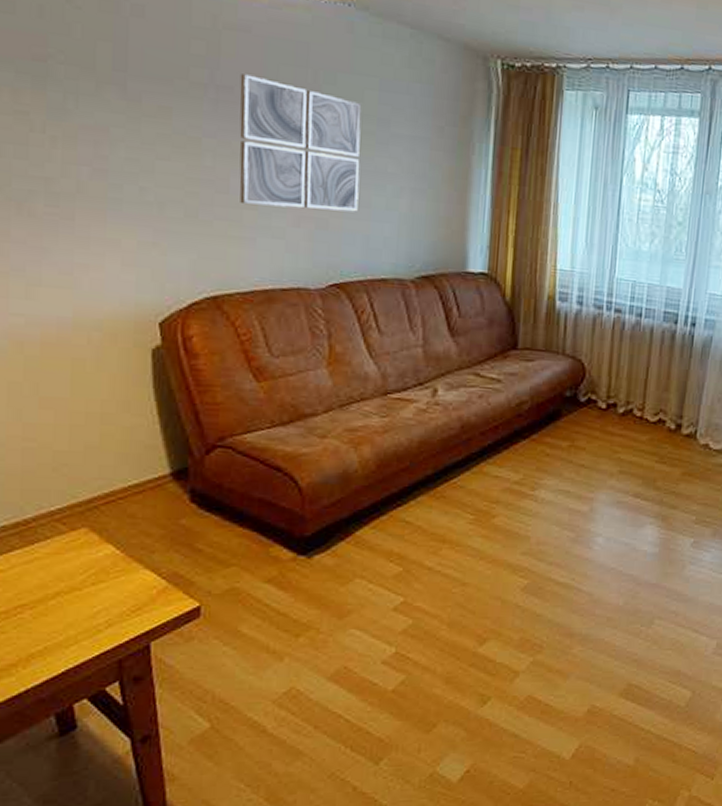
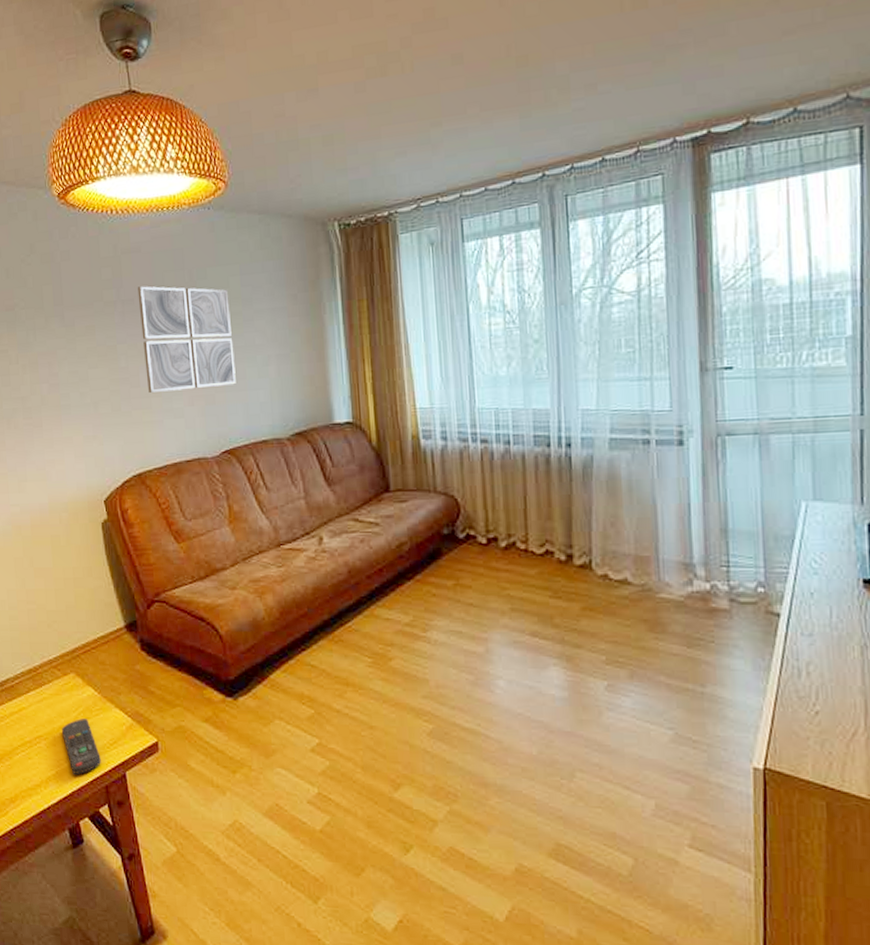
remote control: none [60,582,115,649] -> present [62,719,101,775]

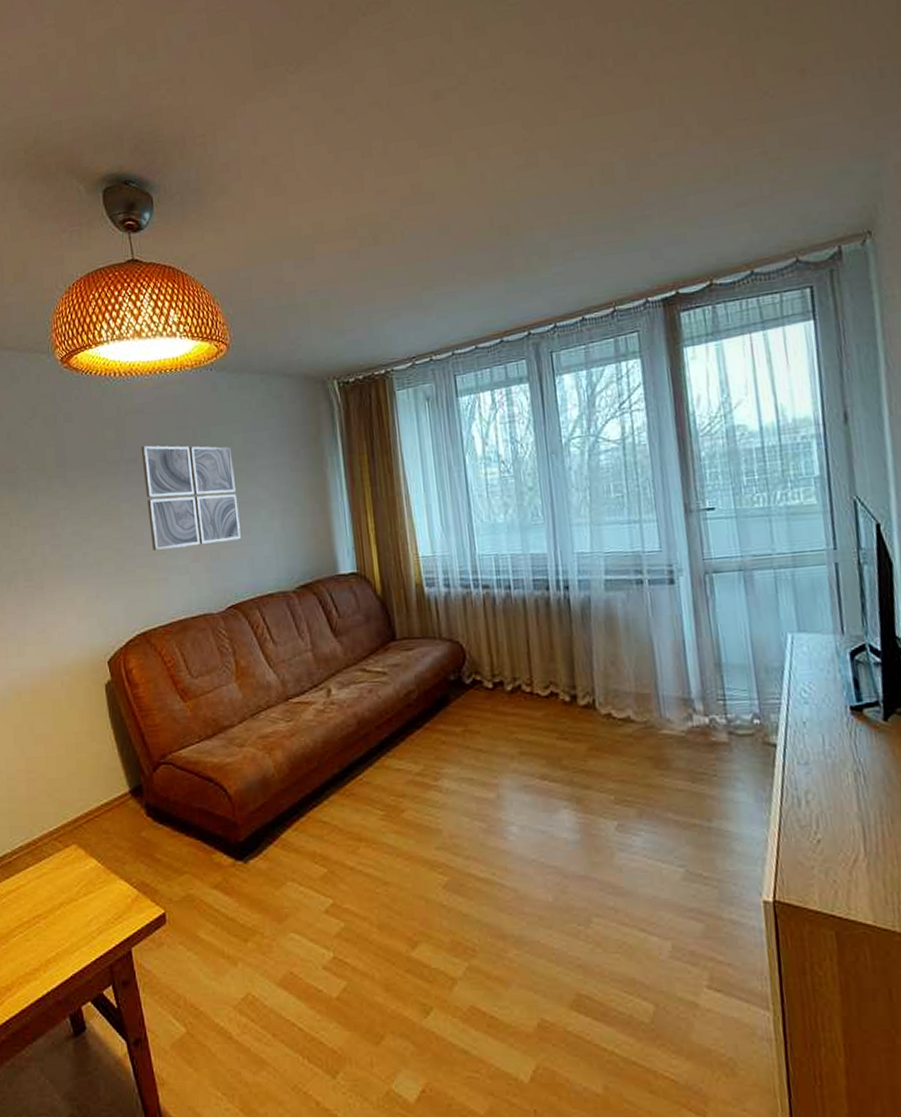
remote control: present [62,719,101,775] -> none [63,893,105,955]

